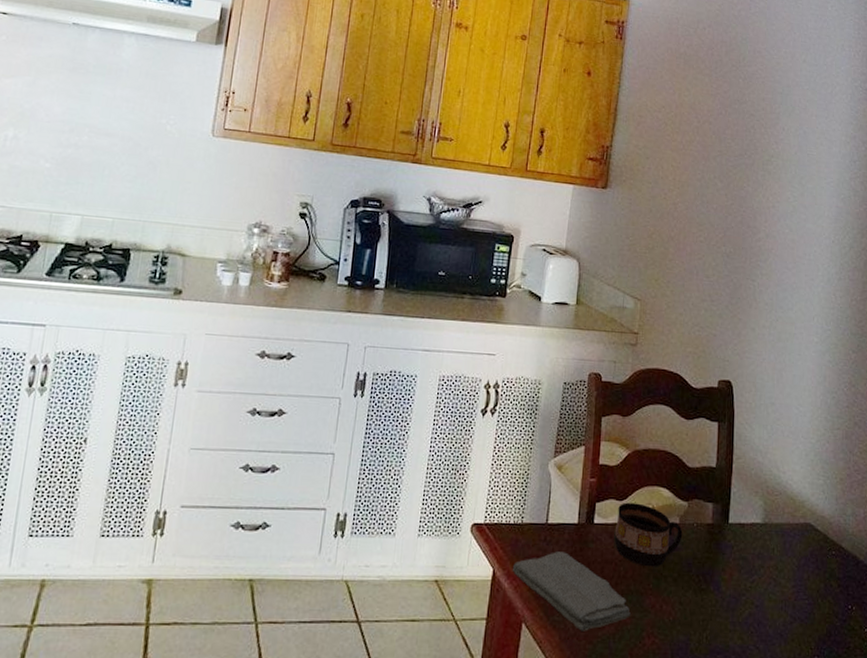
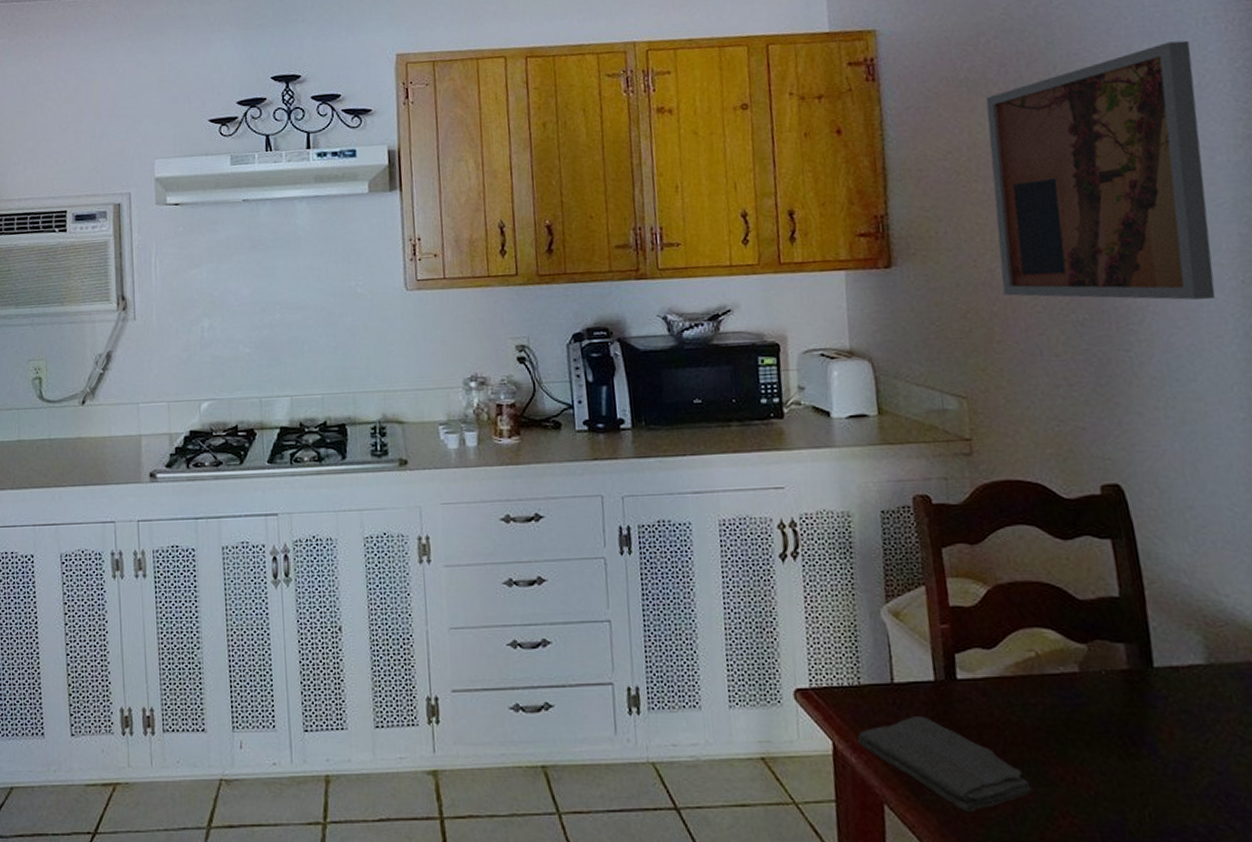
cup: present [614,502,683,567] -> none [987,650,1088,729]
wall art: none [680,57,831,250] -> present [985,40,1216,300]

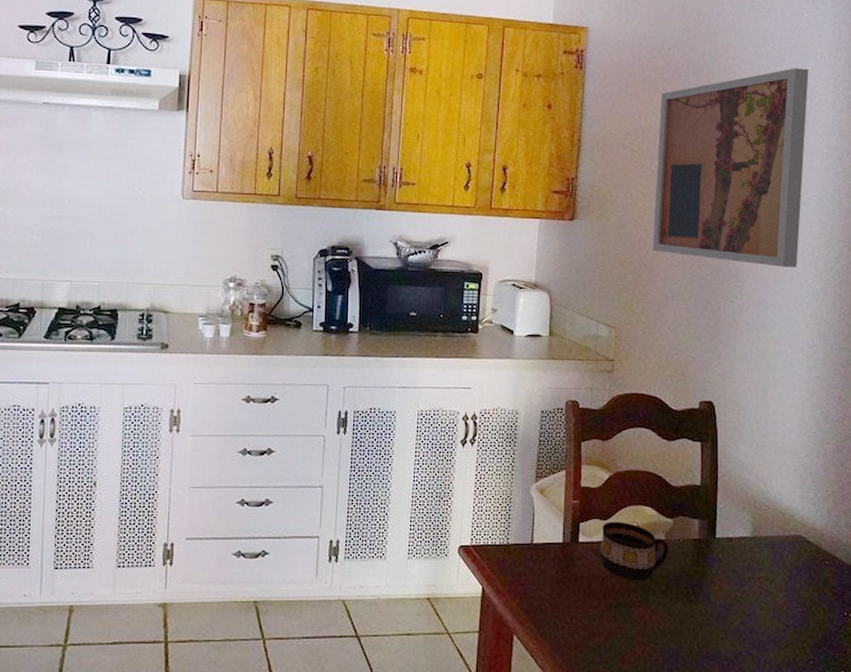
washcloth: present [857,716,1032,812] -> none [500,569,620,641]
cup: none [987,650,1088,729] -> present [600,521,669,581]

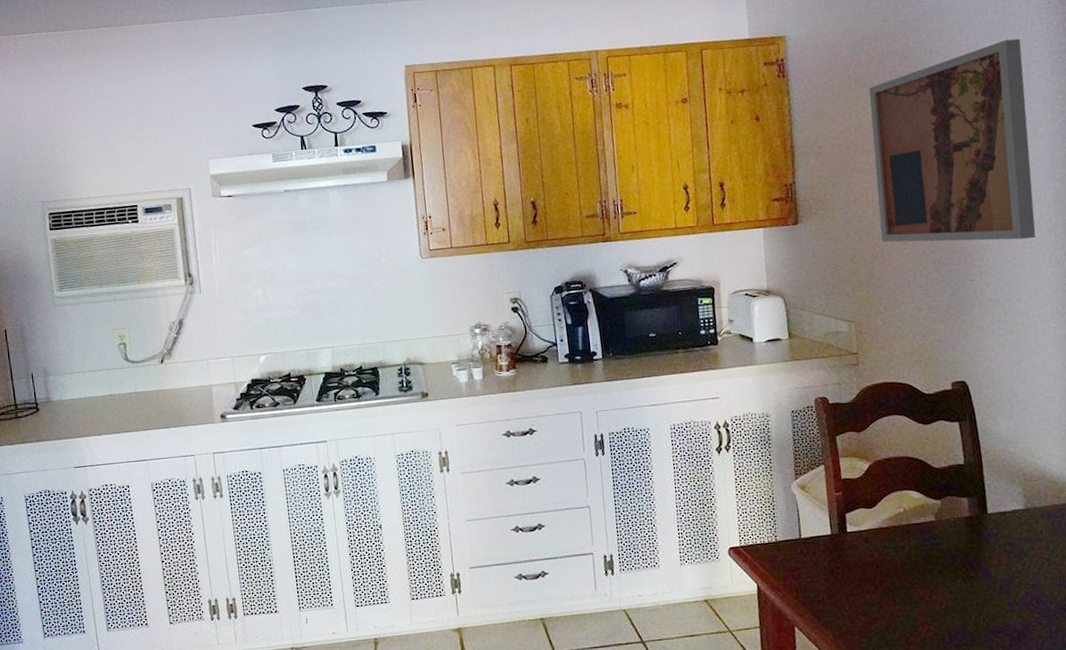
cup: present [600,521,669,581] -> none [869,508,941,564]

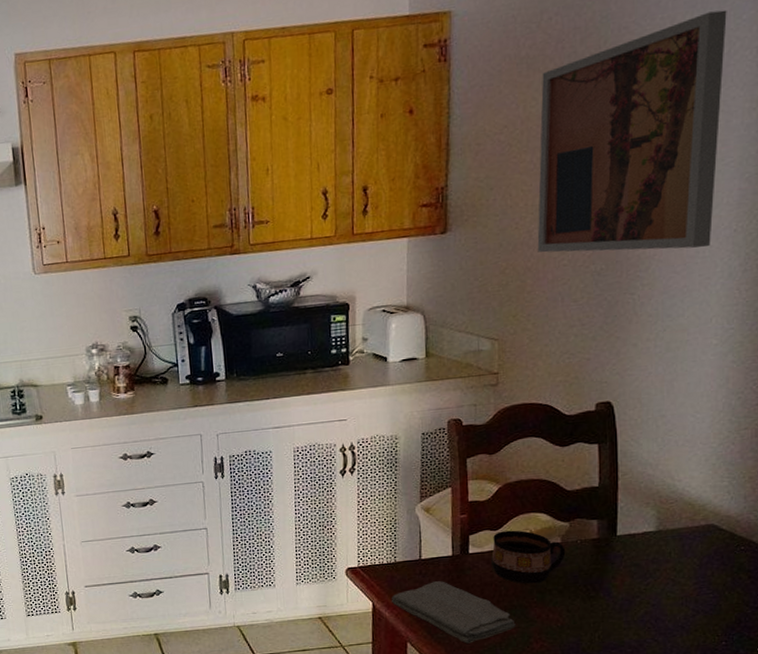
washcloth: none [775,561,901,628] -> present [391,581,516,644]
cup: none [869,508,941,564] -> present [491,530,566,584]

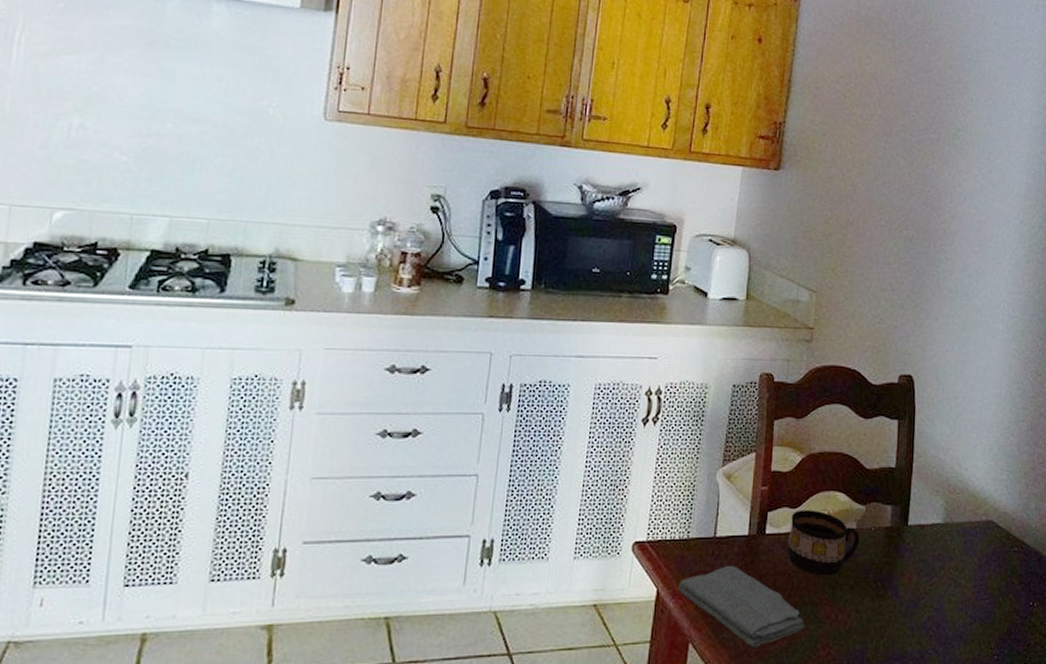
wall art: present [537,9,727,253] -> none [859,18,1023,232]

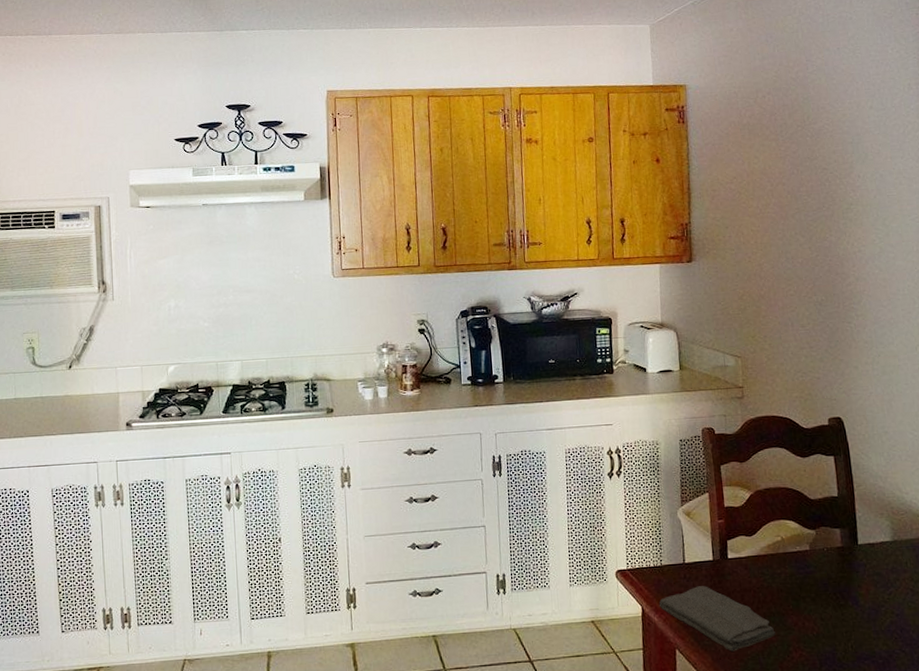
cup: present [787,510,860,576] -> none [748,536,815,591]

